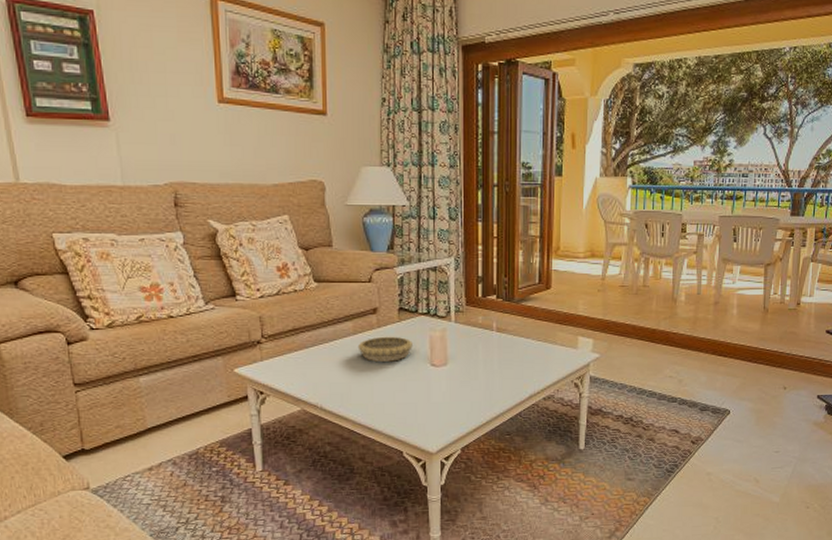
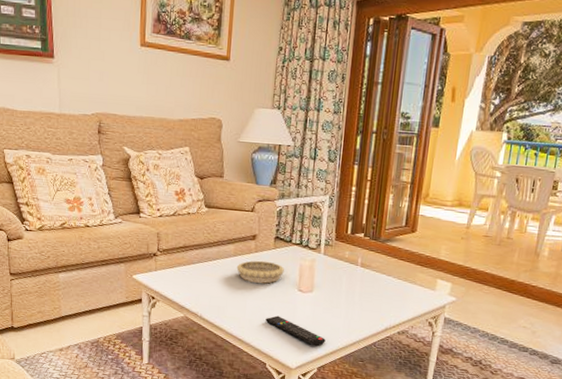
remote control: none [397,396,467,425] -> present [265,315,326,347]

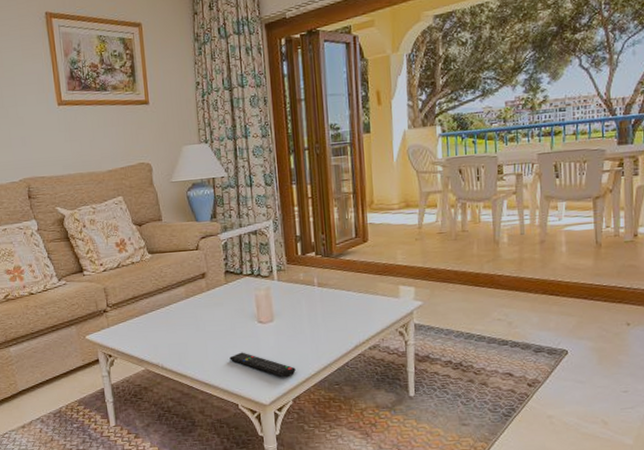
decorative bowl: present [236,260,284,284] -> none [190,297,240,322]

